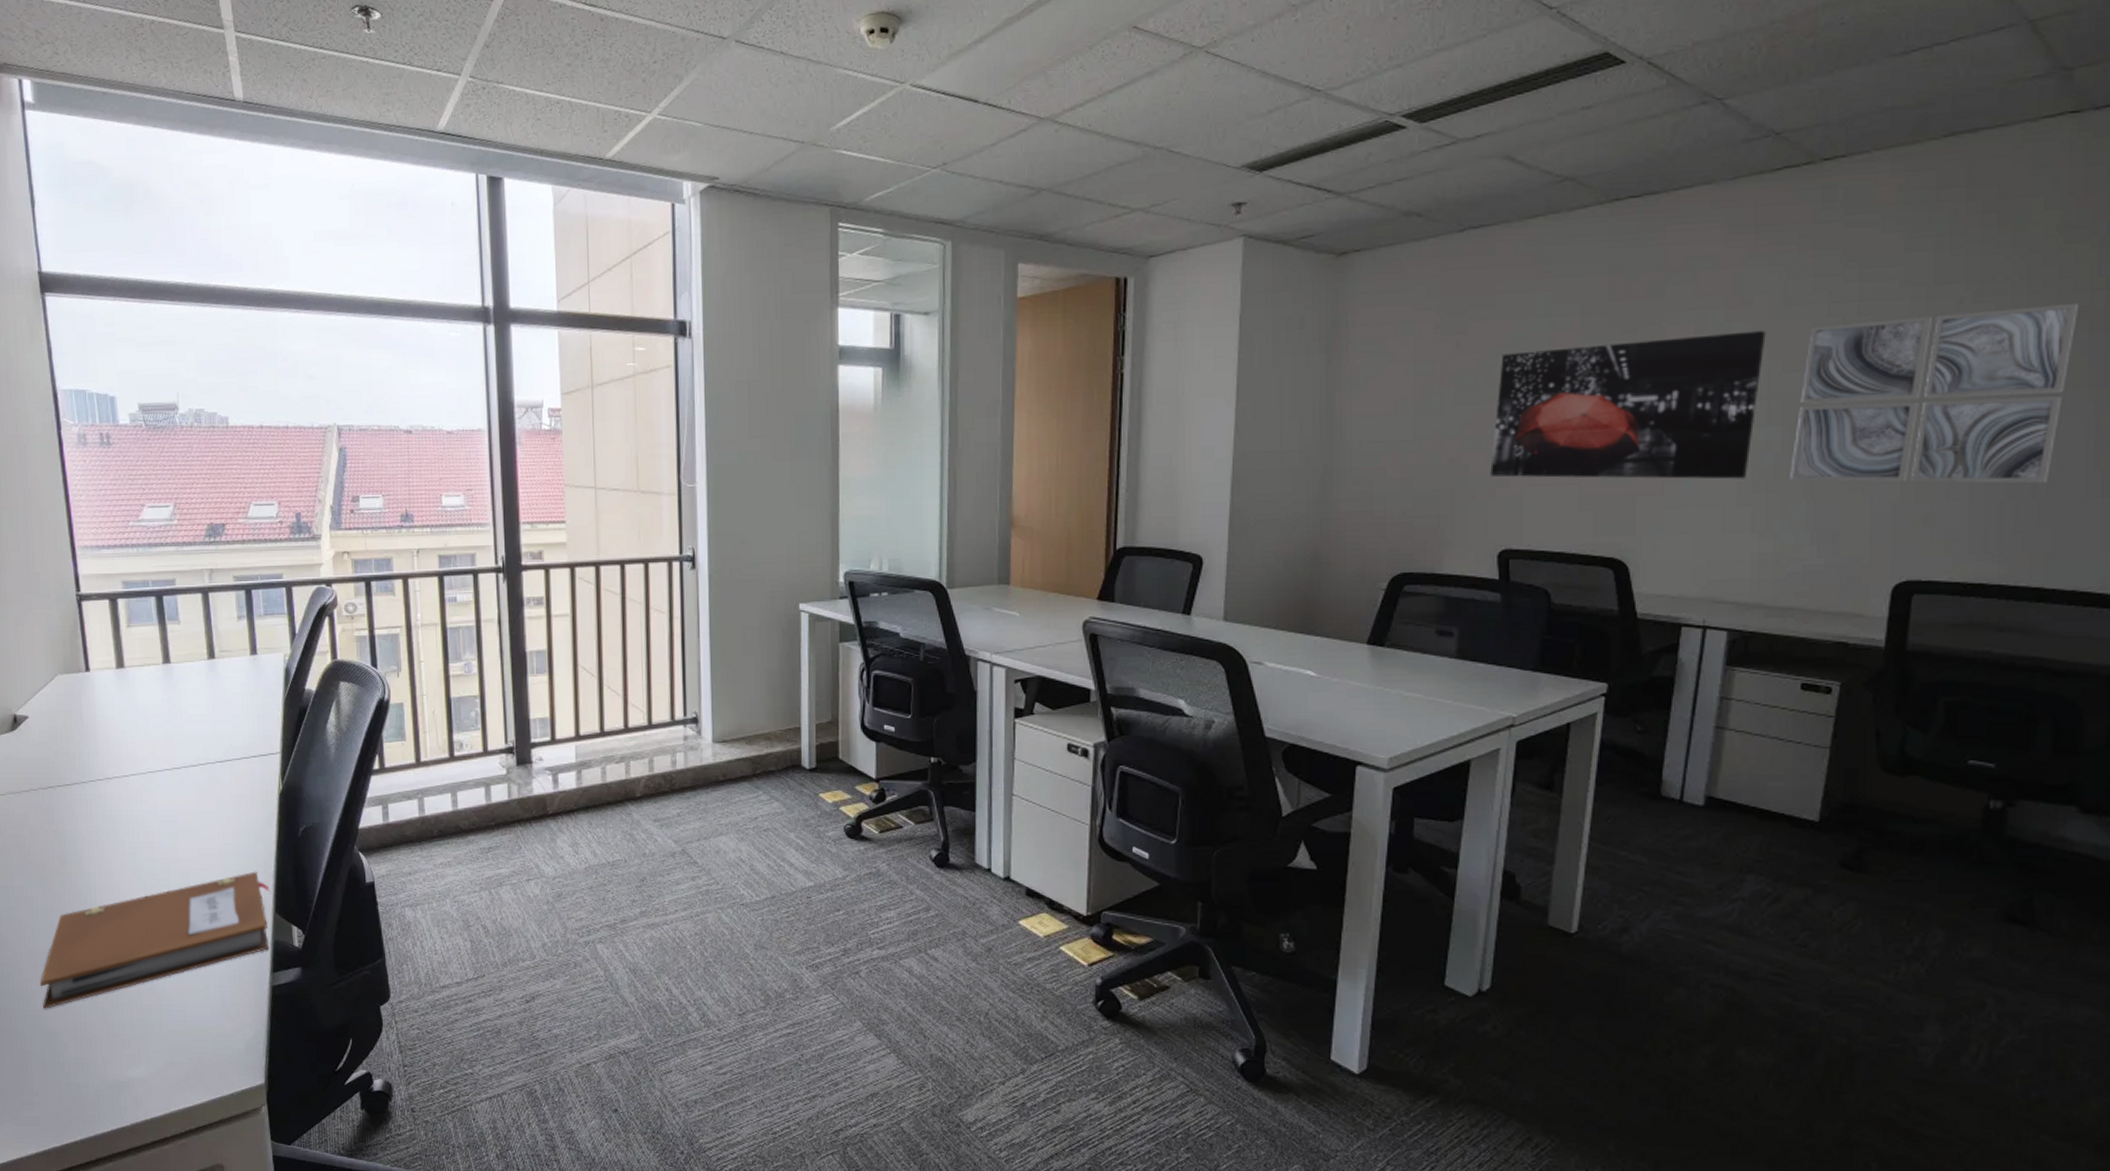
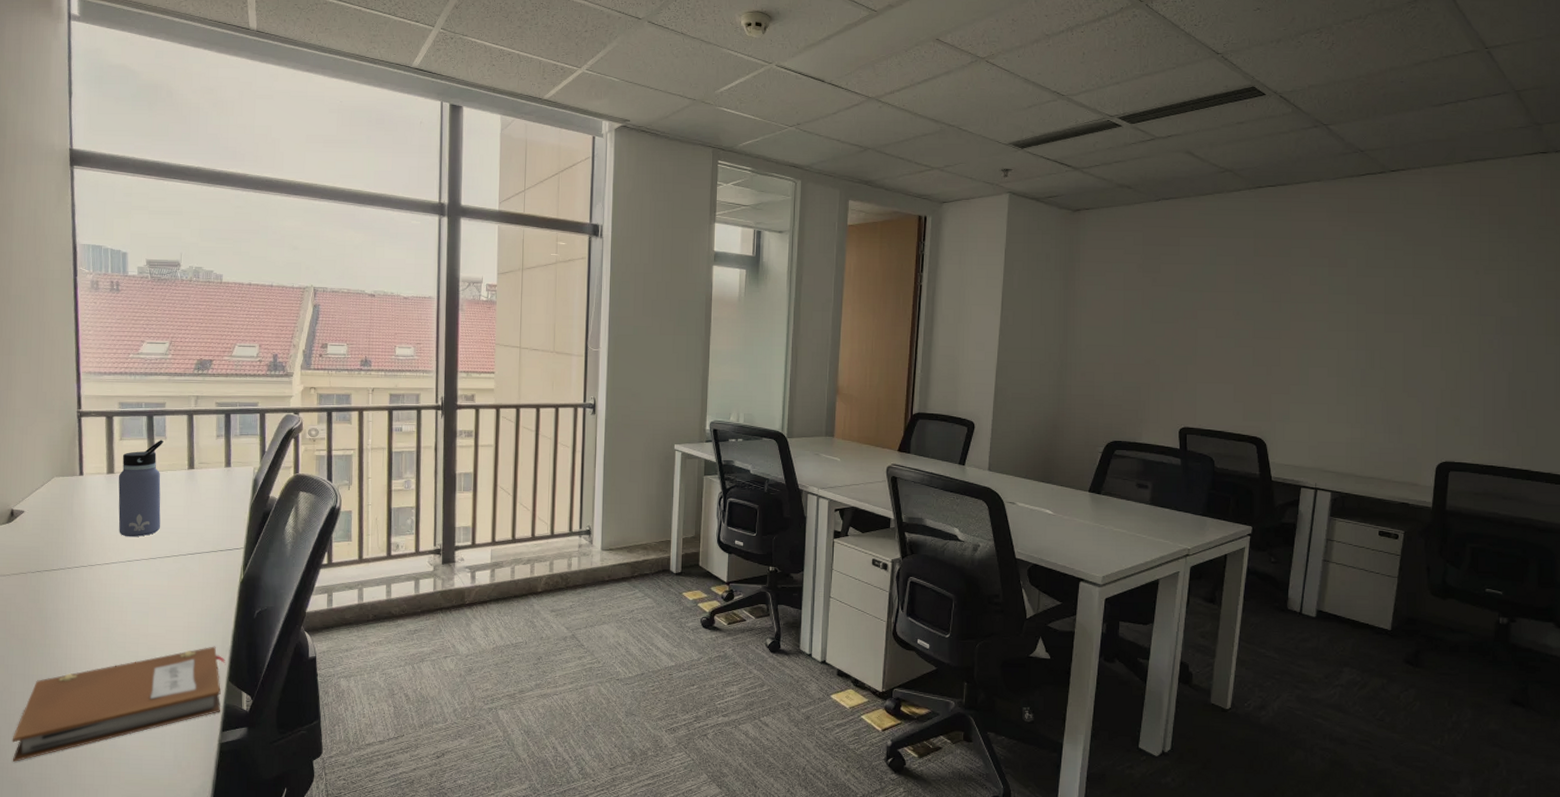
water bottle: none [129,625,182,744] -> present [118,440,164,537]
wall art: present [1490,330,1766,480] -> none [1175,283,1355,386]
wall art: present [1790,302,2080,484] -> none [1371,278,1549,399]

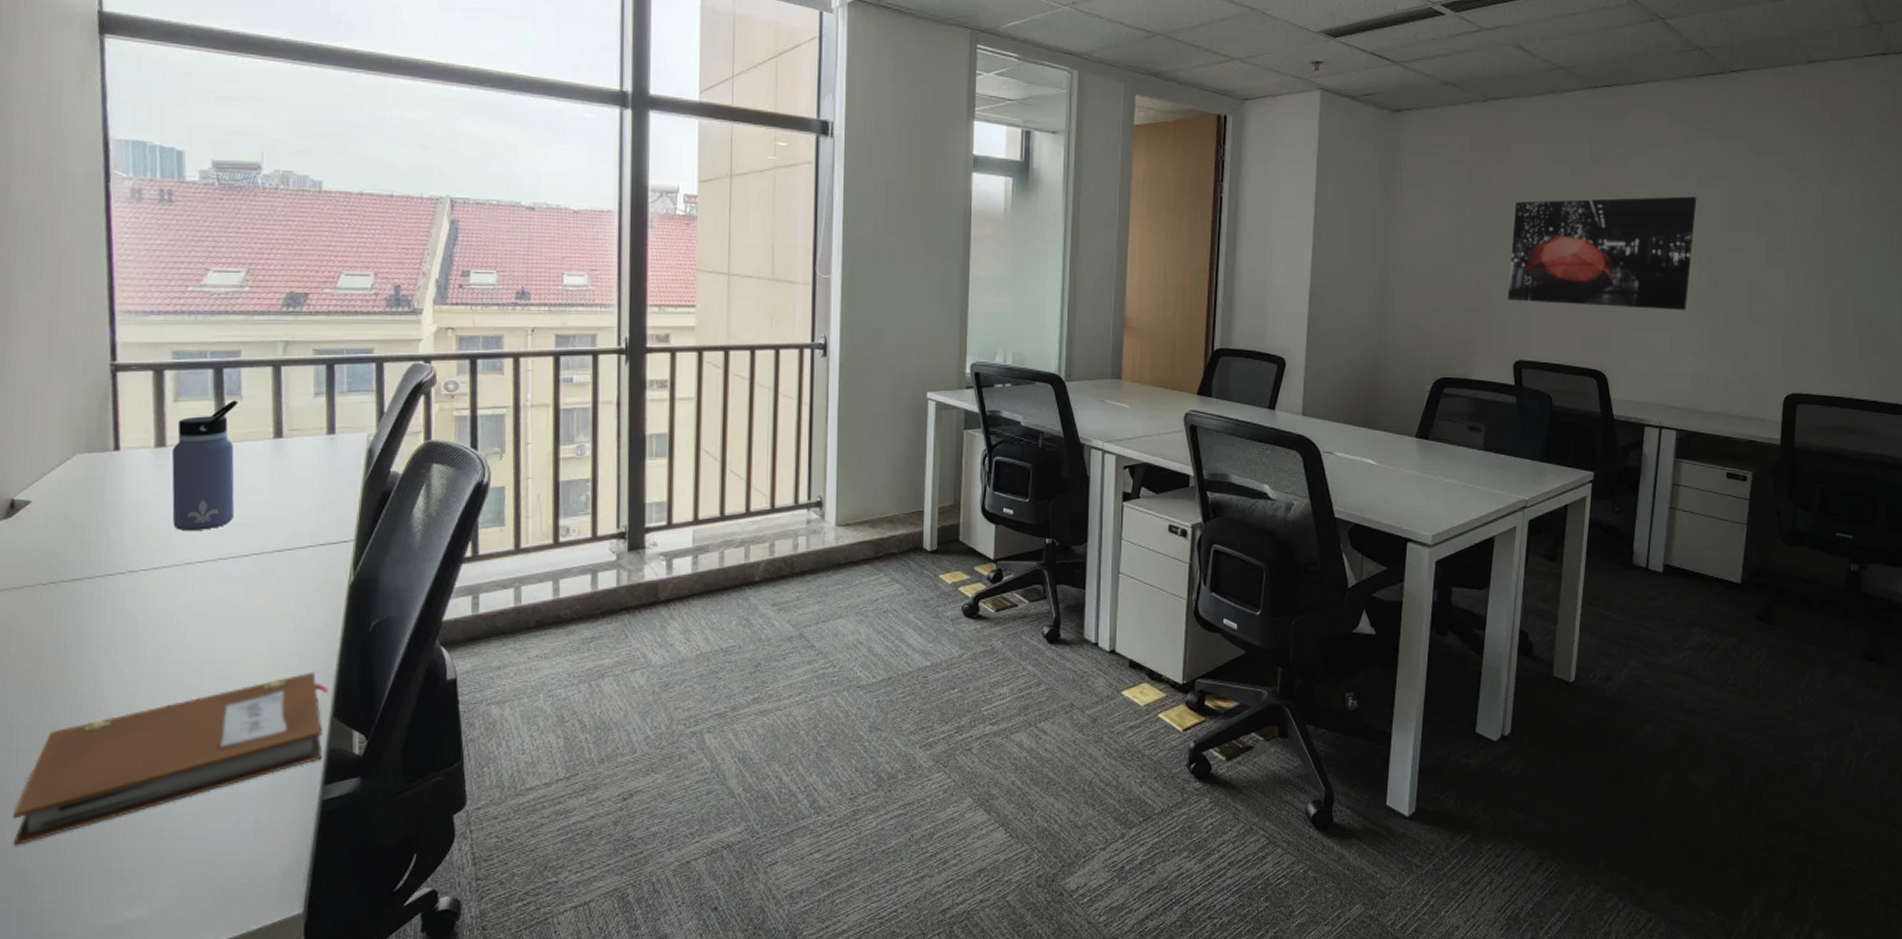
wall art: none [1175,283,1355,386] -> present [1507,196,1697,311]

